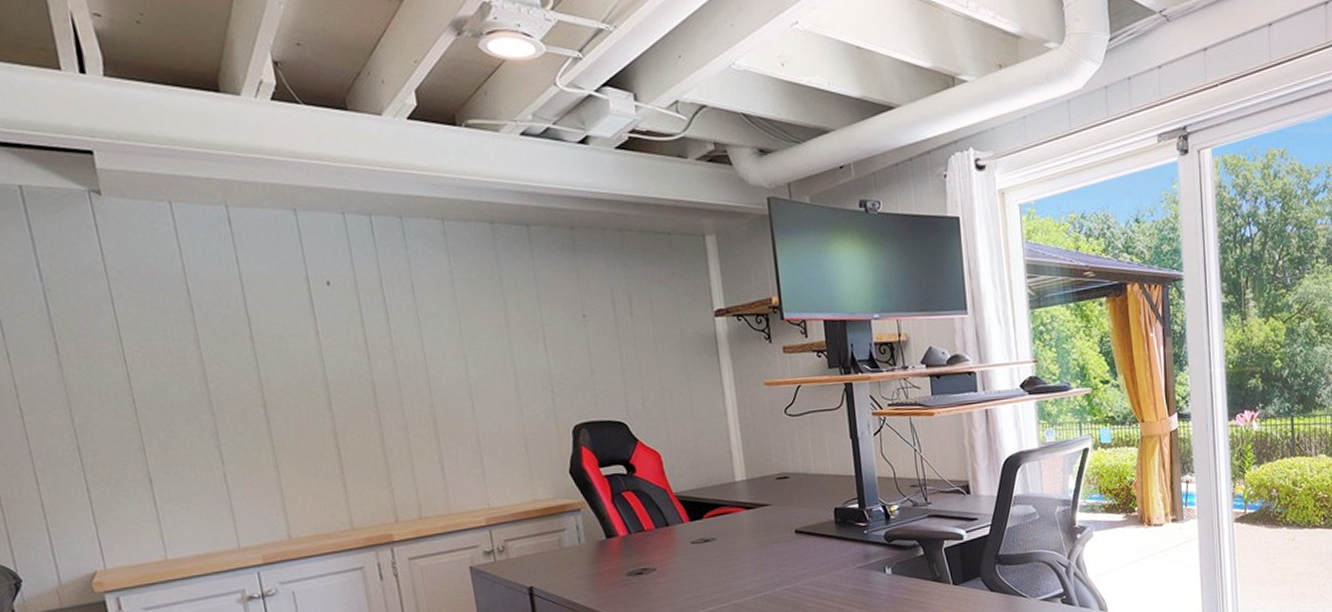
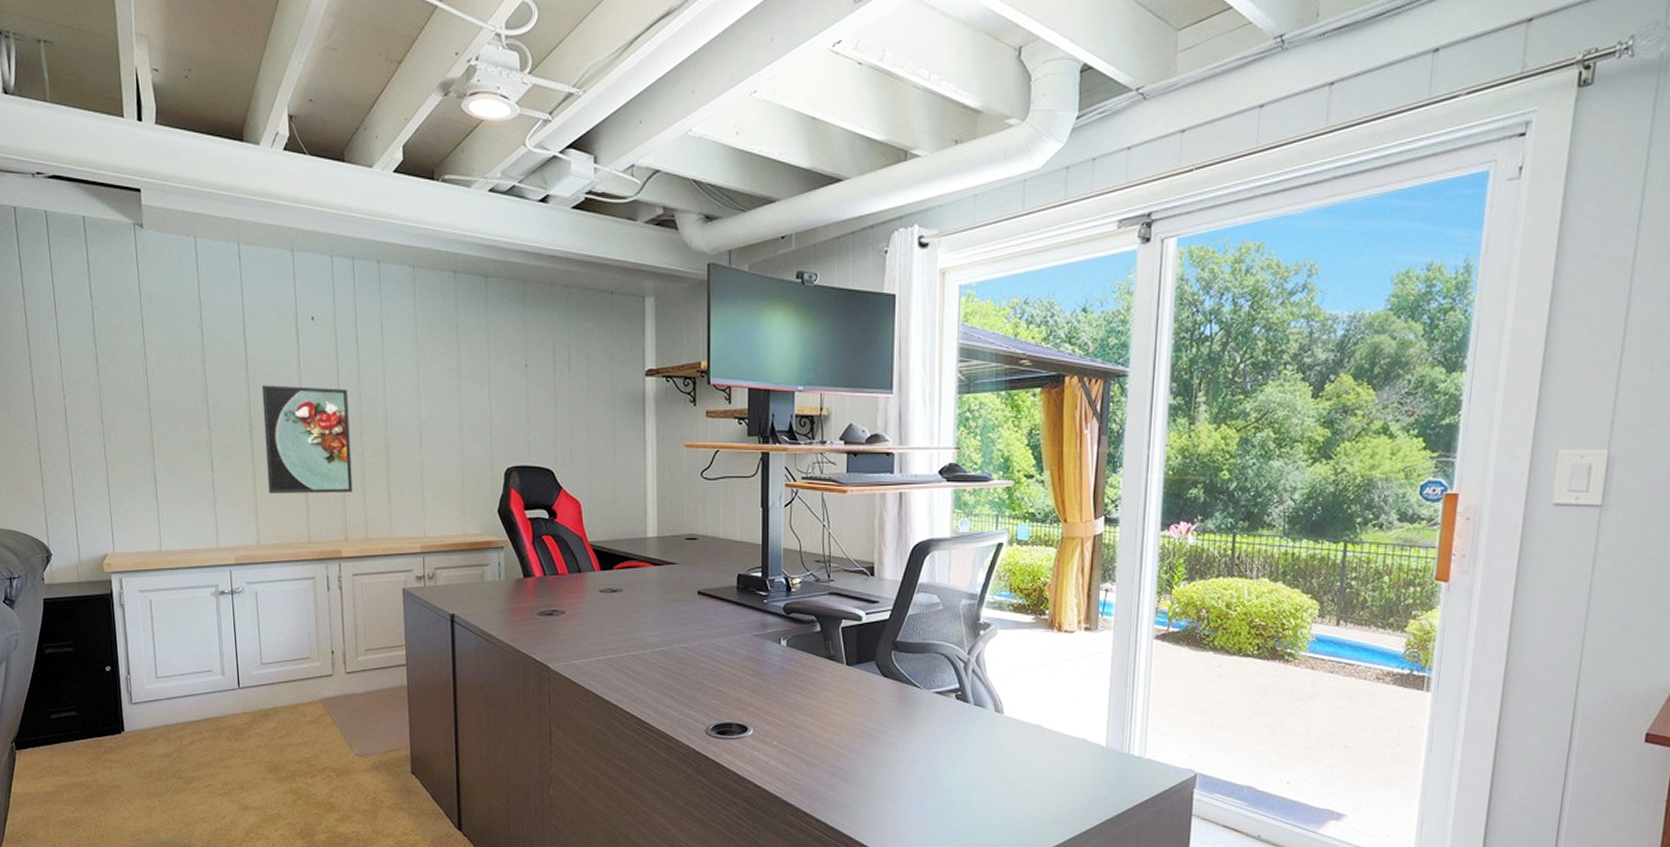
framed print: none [273,357,399,482] -> present [261,385,353,494]

